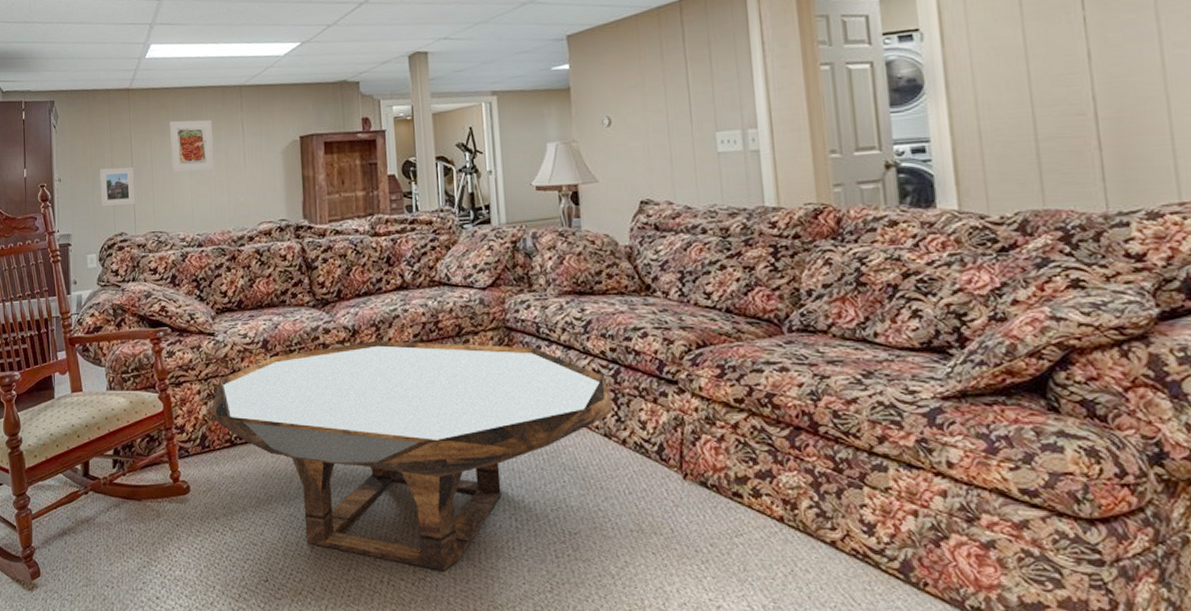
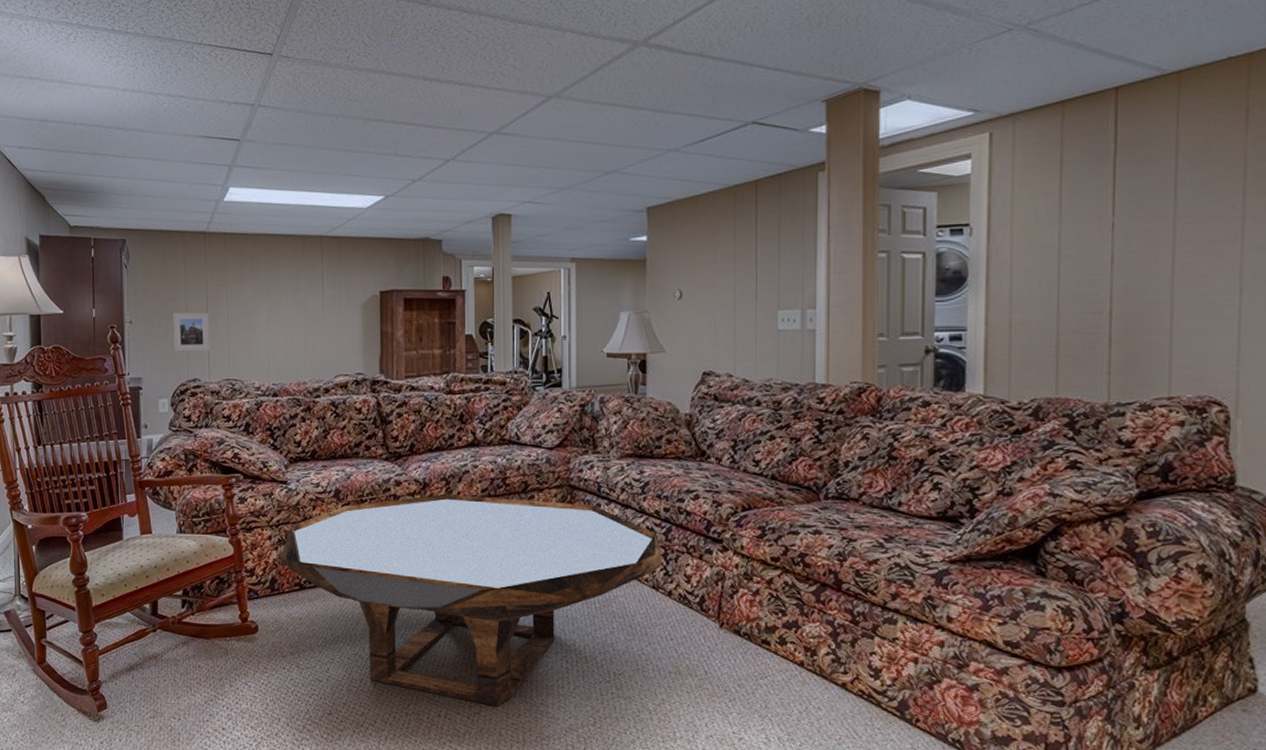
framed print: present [170,120,215,172] -> none [247,268,293,321]

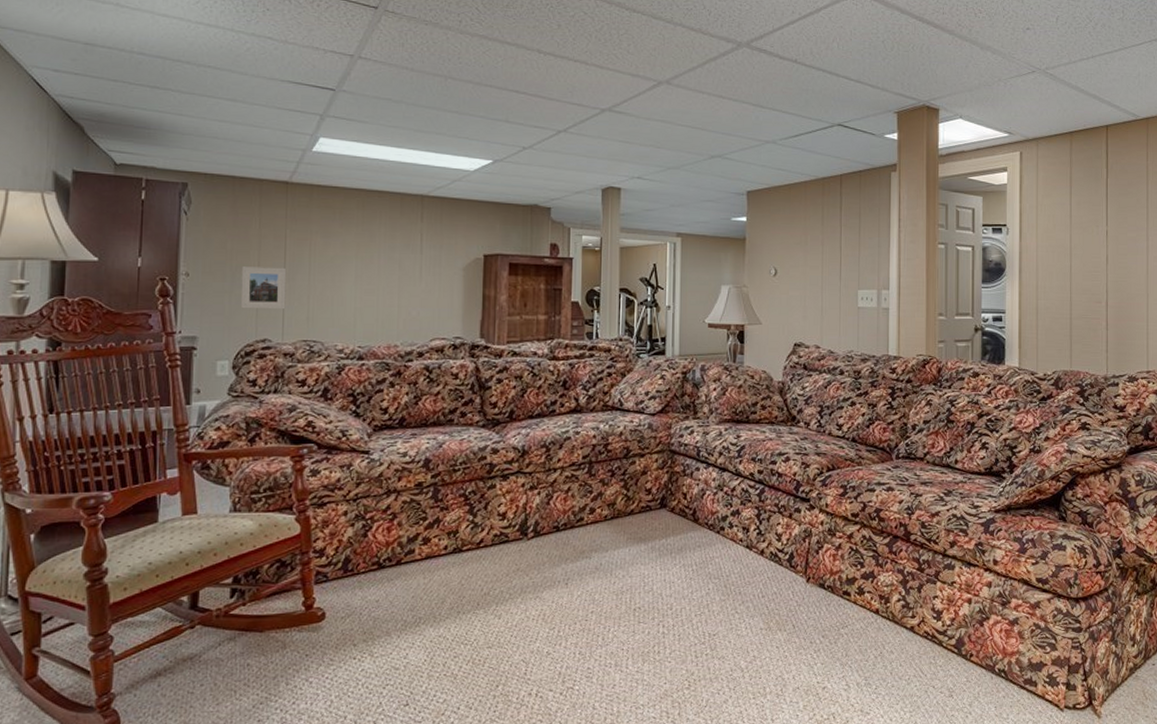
coffee table: present [280,494,662,707] -> none [357,462,755,679]

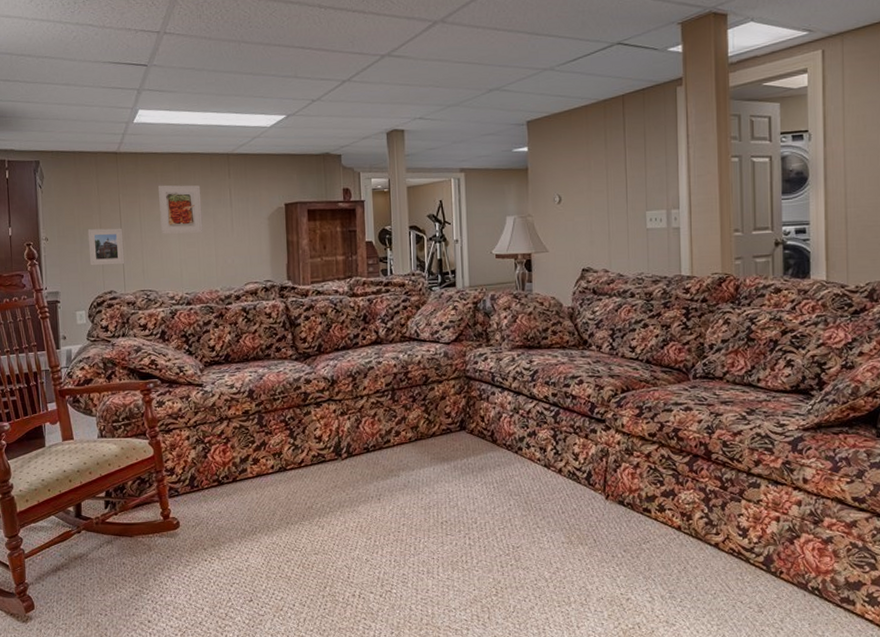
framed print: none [334,223,387,281] -> present [158,185,203,234]

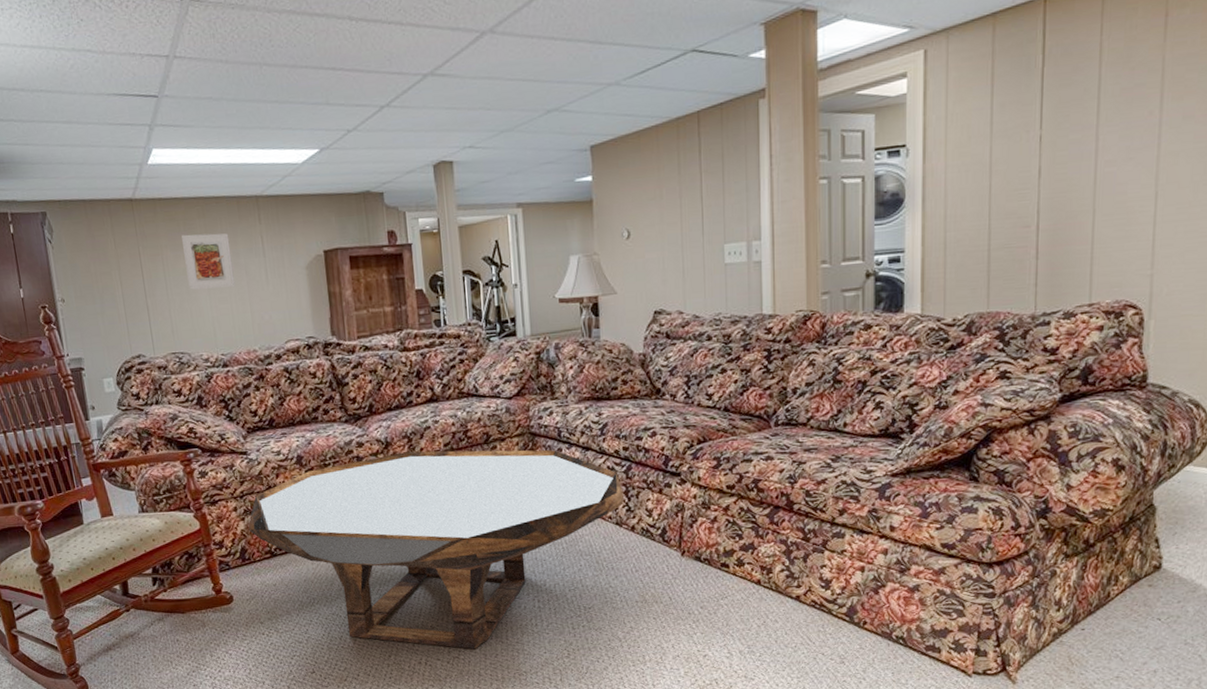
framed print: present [87,228,125,266] -> none [107,284,152,328]
coffee table: none [199,389,552,584] -> present [248,450,624,650]

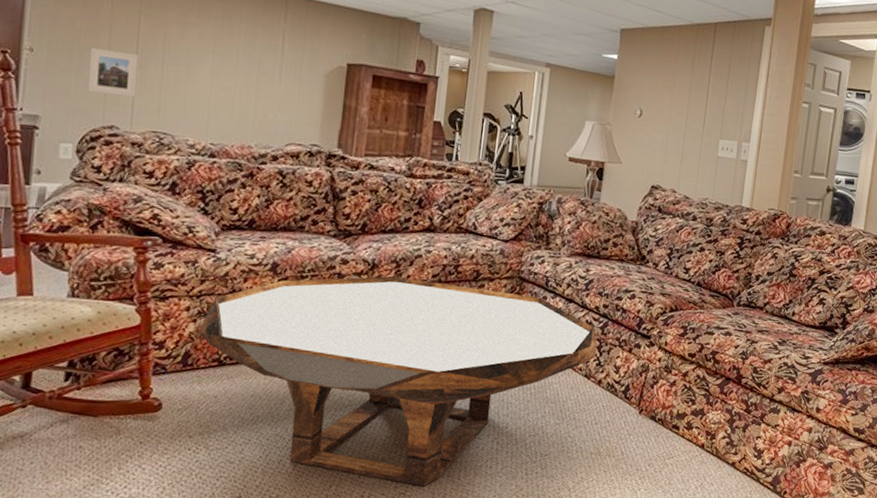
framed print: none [107,284,152,328] -> present [87,48,139,98]
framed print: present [182,233,235,290] -> none [189,13,248,79]

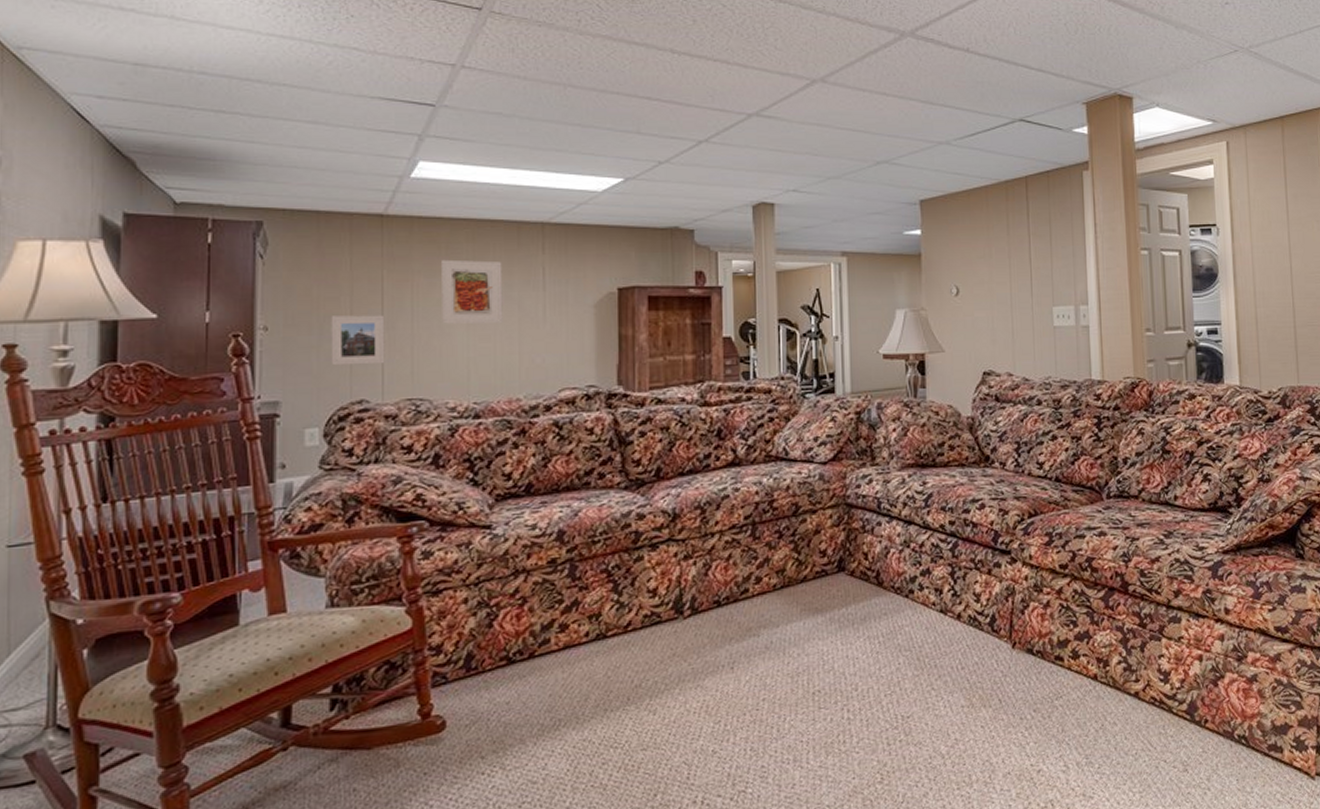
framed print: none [189,13,248,79] -> present [442,259,503,324]
coffee table: present [198,276,597,487] -> none [480,524,949,779]

